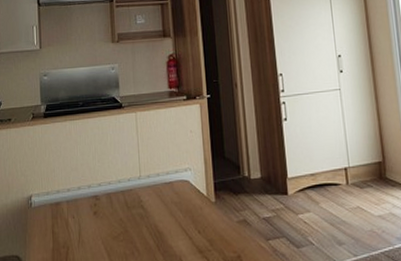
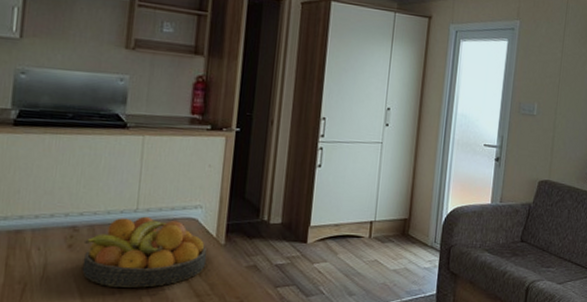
fruit bowl: none [104,182,203,247] -> present [82,216,207,288]

